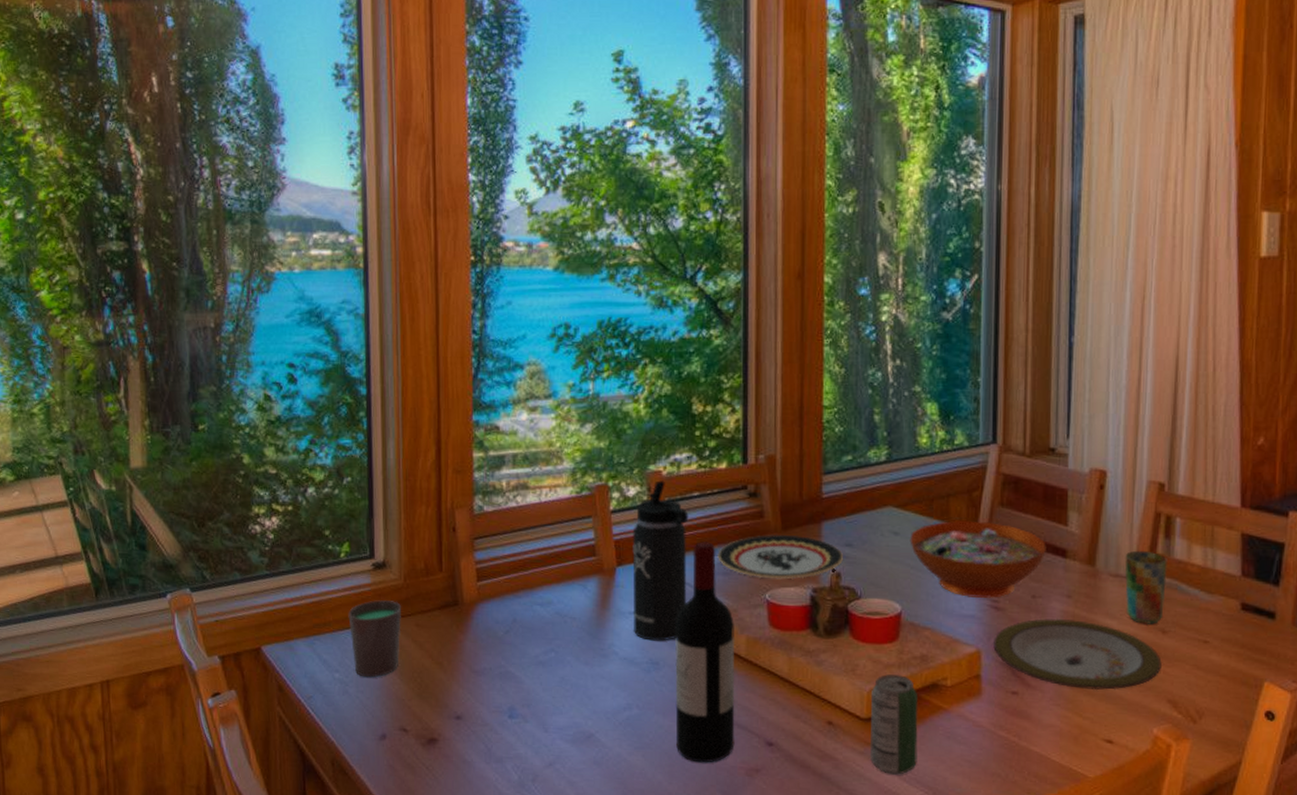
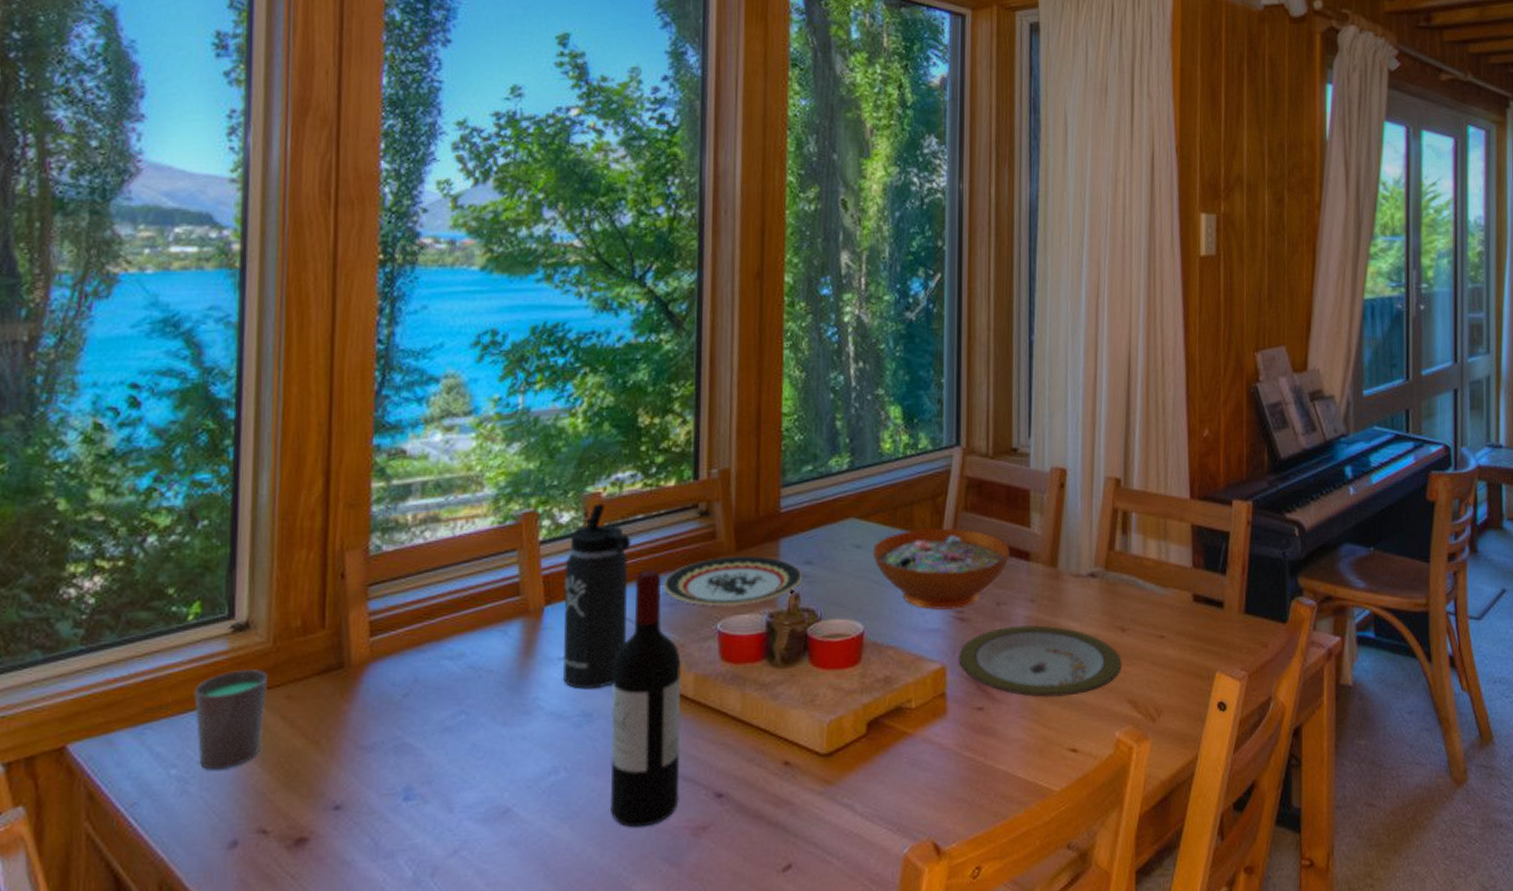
beverage can: present [869,674,919,775] -> none [829,701,882,814]
cup: present [1124,550,1167,624] -> none [1085,548,1125,624]

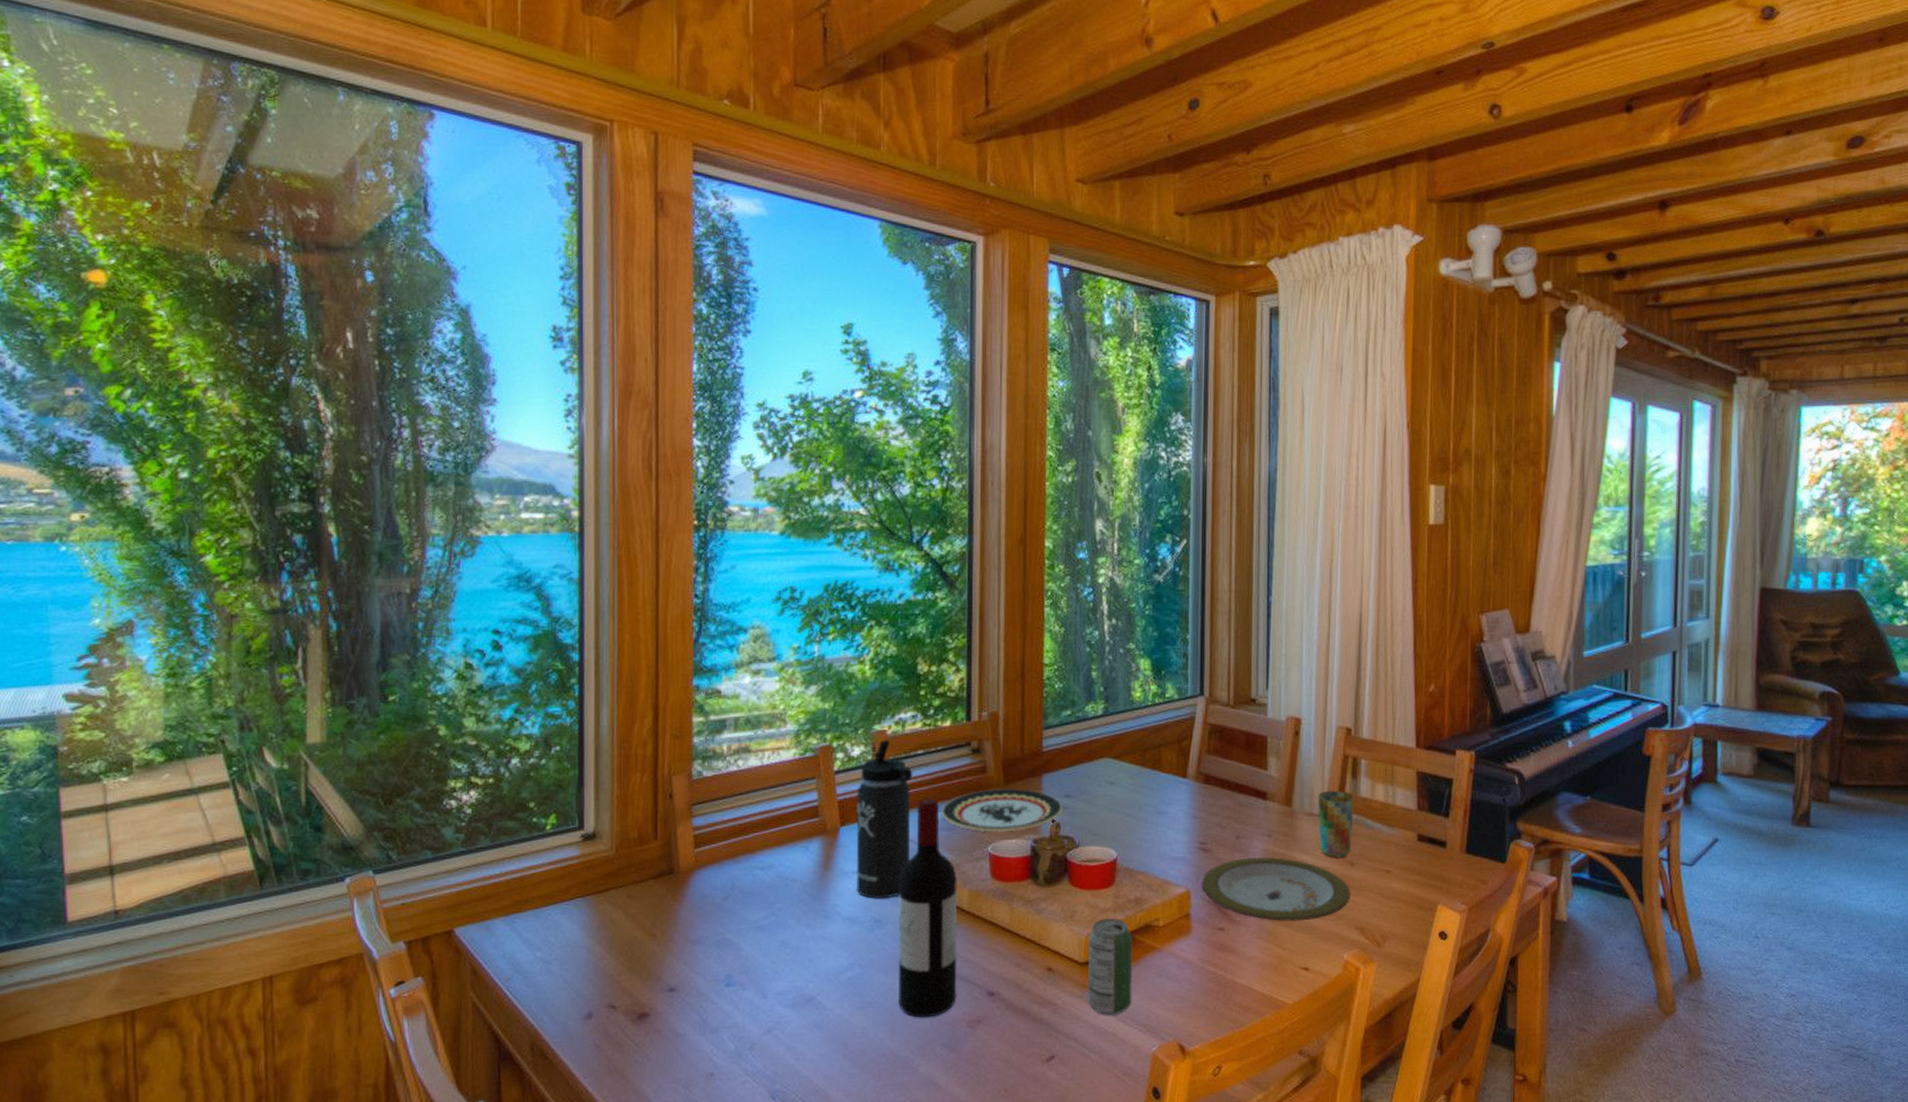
cup: present [194,669,267,770] -> none [553,872,612,954]
beverage can: none [829,701,882,814] -> present [1087,918,1133,1015]
decorative bowl: present [872,528,1010,610] -> none [1125,768,1249,841]
cup: none [1085,548,1125,624] -> present [1317,790,1354,858]

